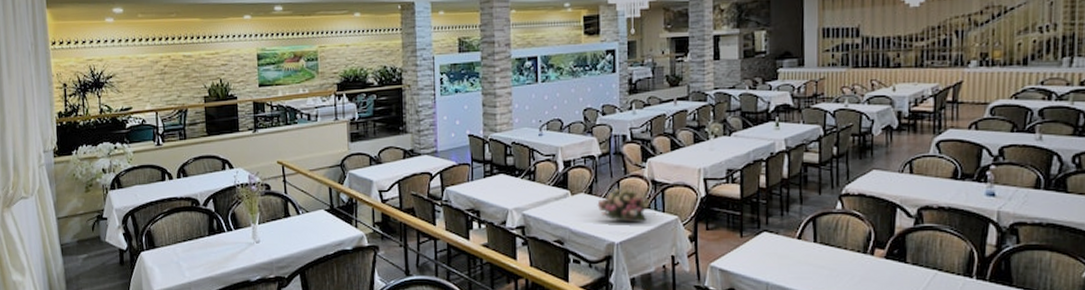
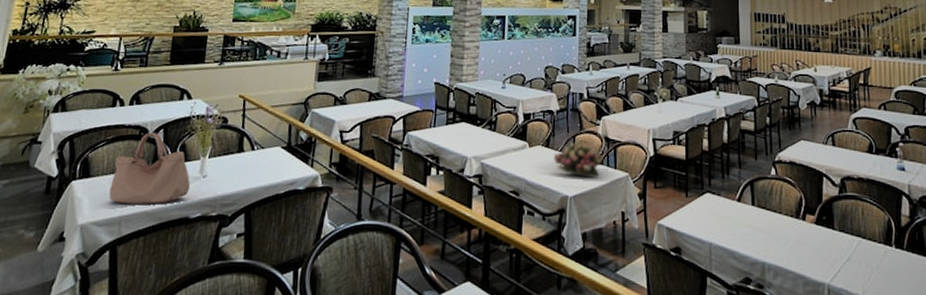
handbag: none [174,202,247,271] -> present [109,132,191,205]

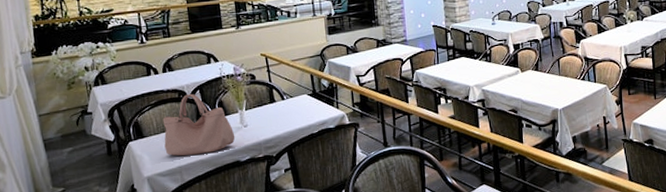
flower arrangement: present [553,143,603,178] -> none [542,65,585,92]

